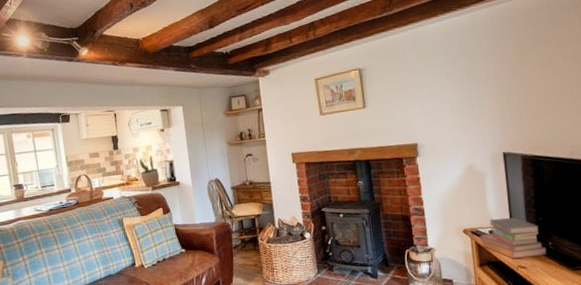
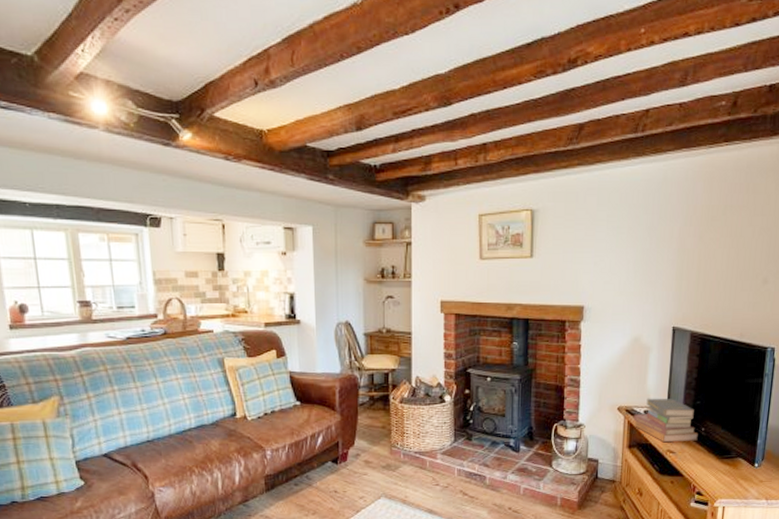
potted plant: present [139,155,160,188] -> none [251,283,276,324]

